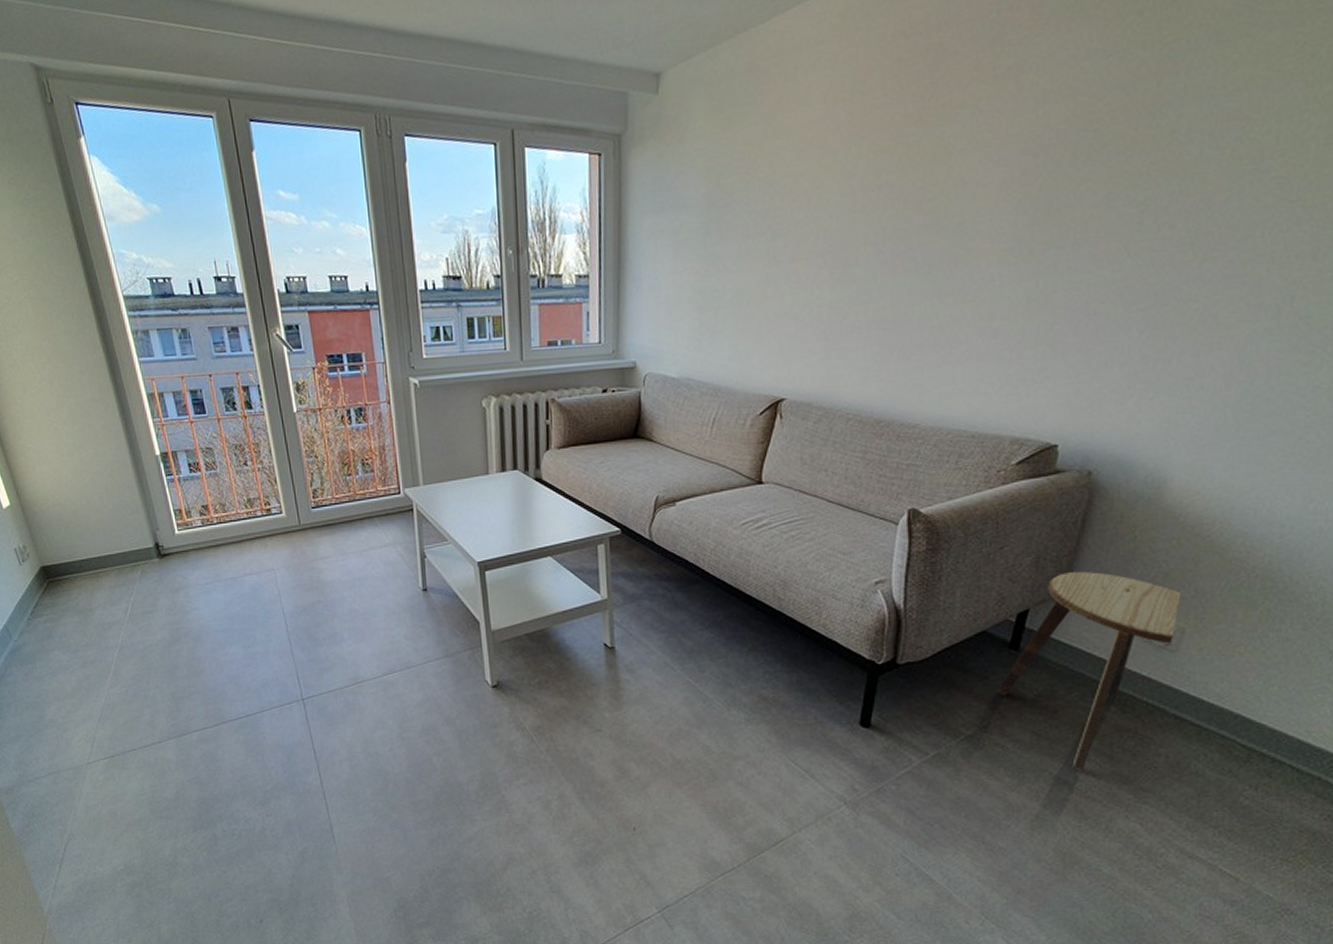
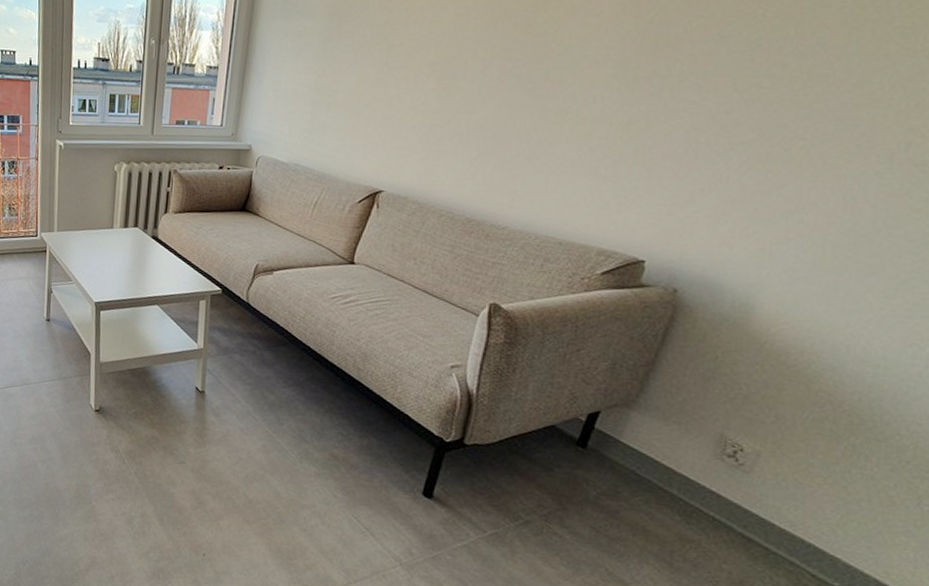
stool: present [996,572,1181,771] -> none [559,381,760,573]

